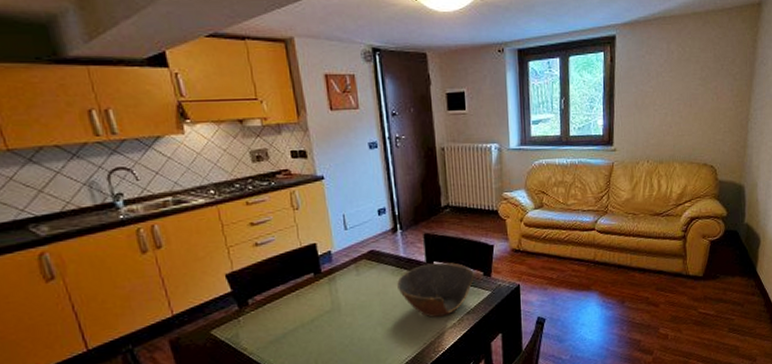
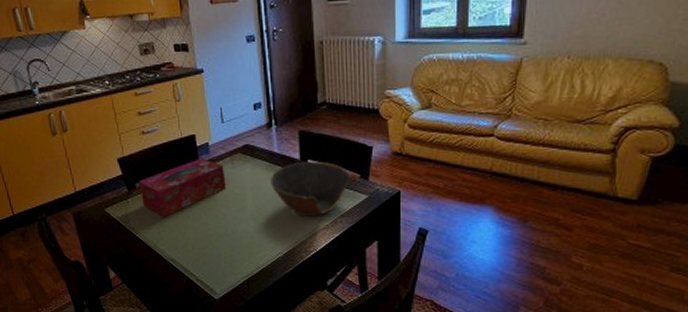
tissue box: none [251,267,352,334] -> present [138,158,227,217]

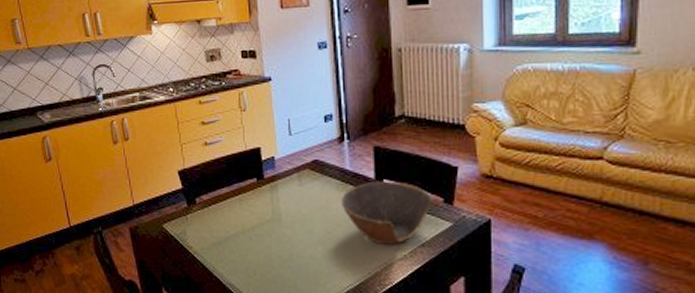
tissue box: present [138,158,227,217] -> none [199,173,293,237]

